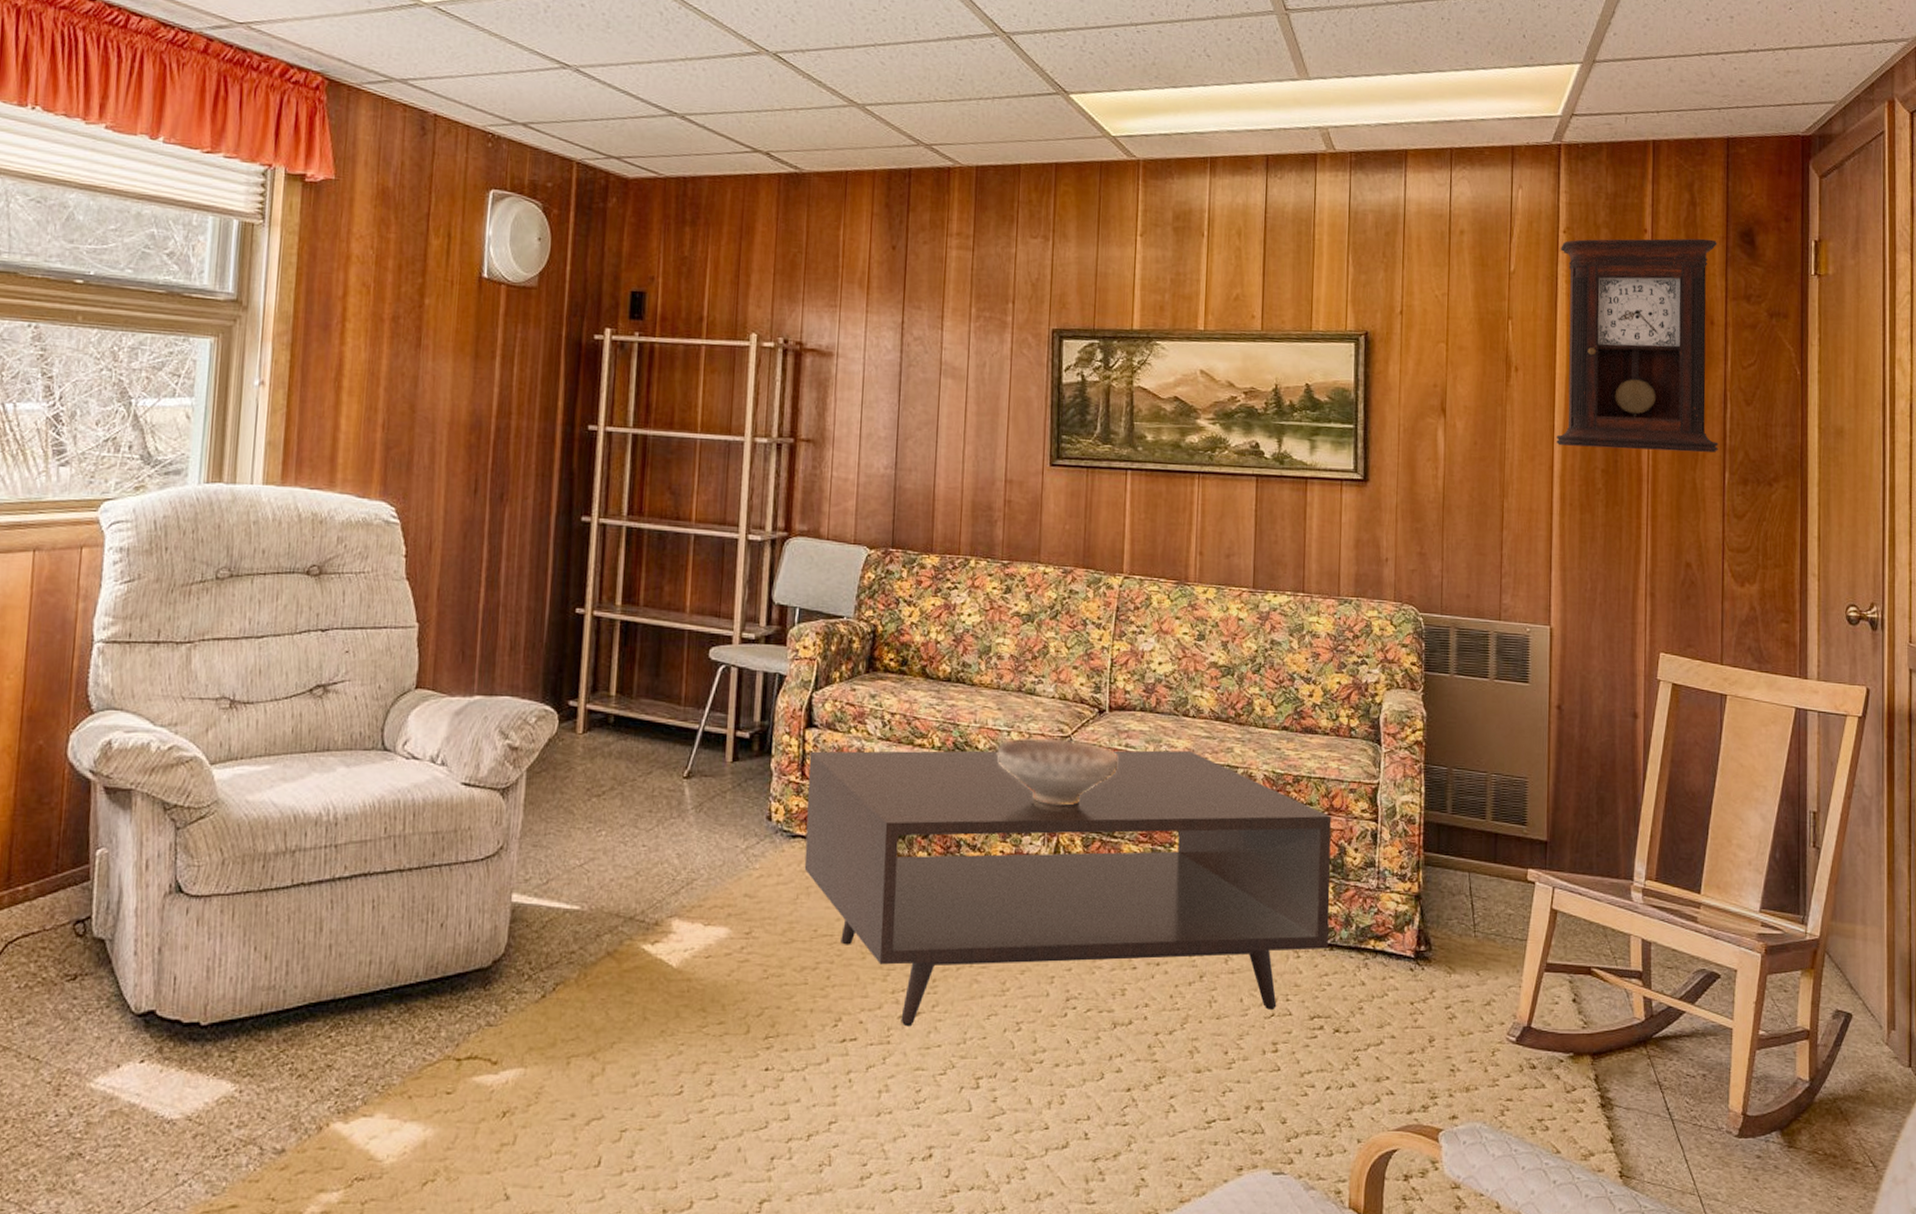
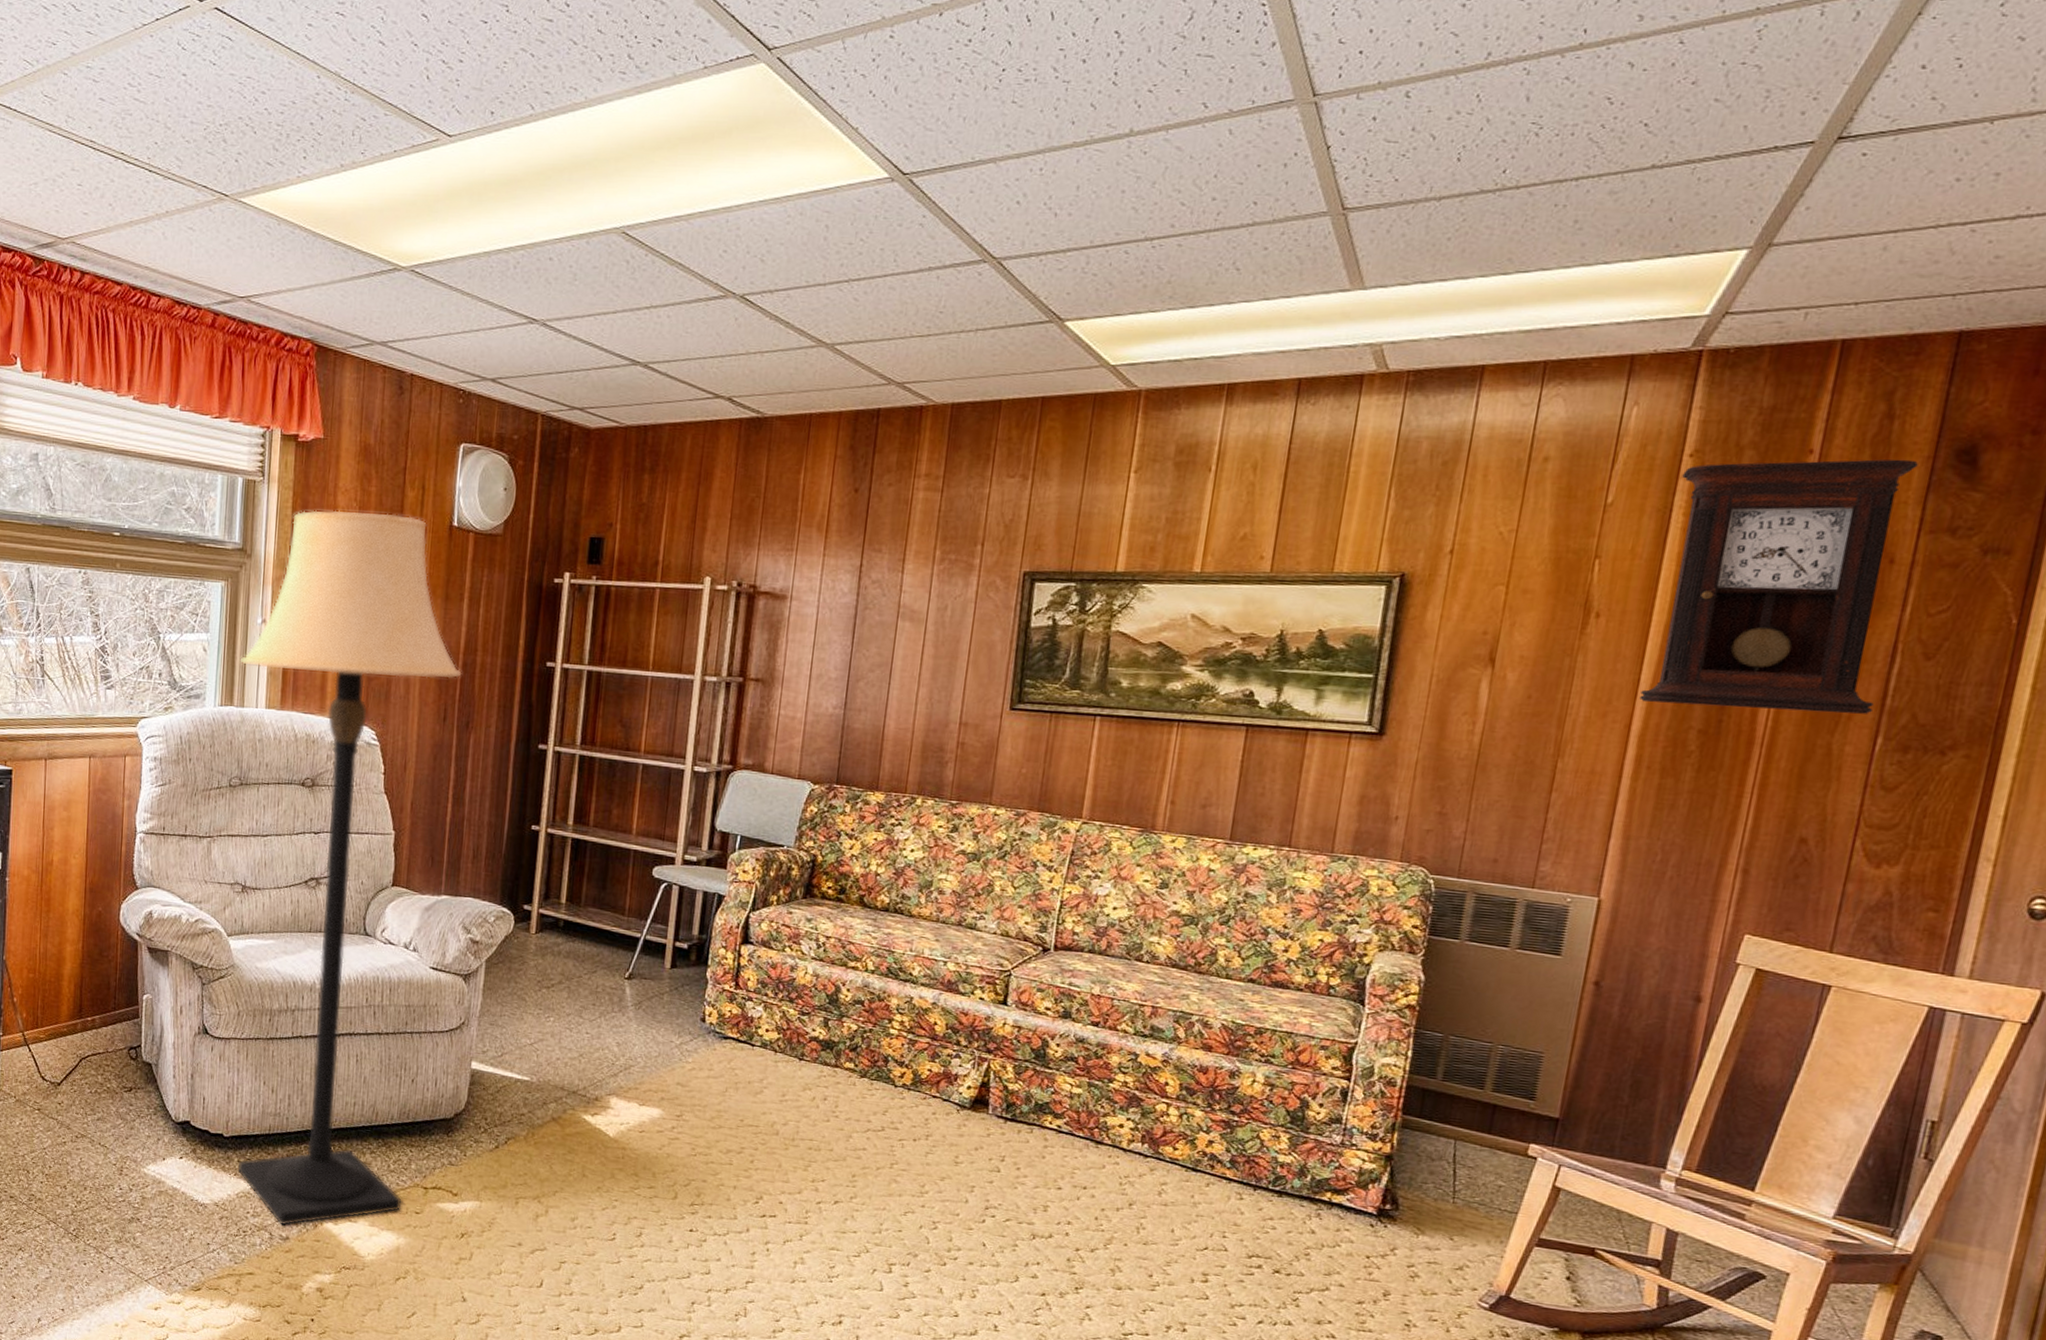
lamp: none [217,257,495,1134] -> present [237,510,462,1226]
coffee table: present [804,750,1332,1027] -> none [734,964,1296,1244]
decorative bowl: present [998,737,1119,806] -> none [932,968,1061,1035]

